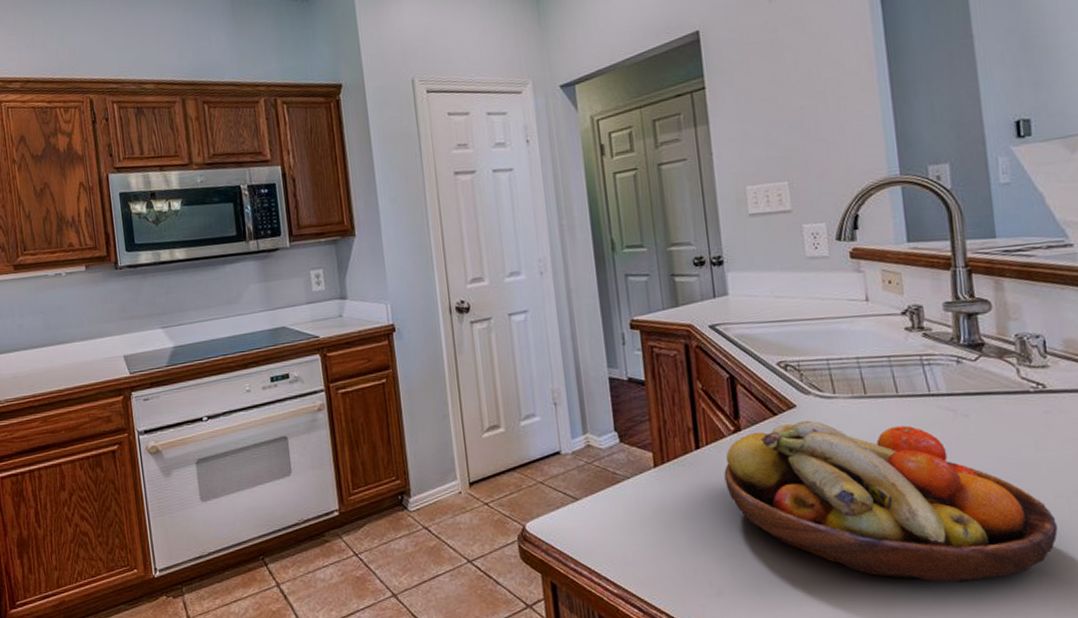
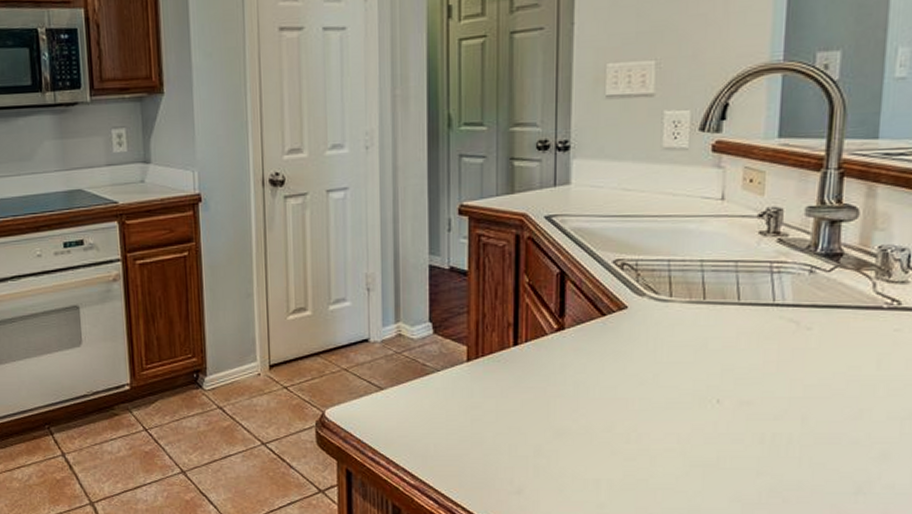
fruit bowl: present [724,420,1058,583] -> none [540,323,884,496]

